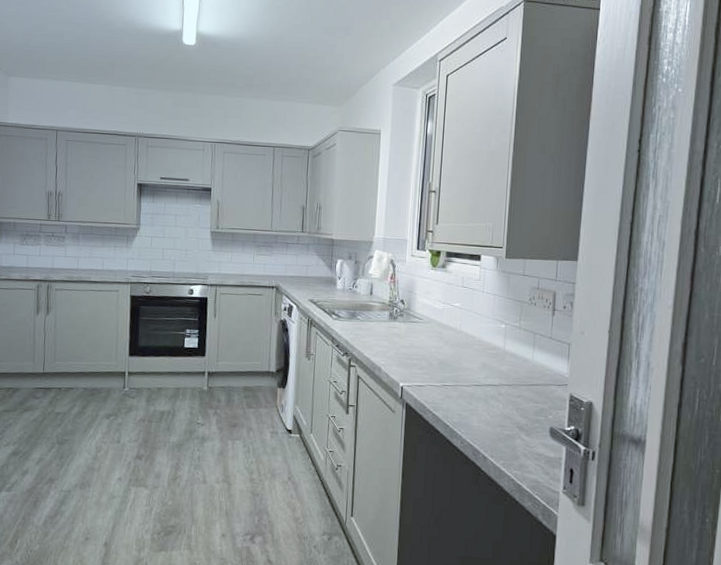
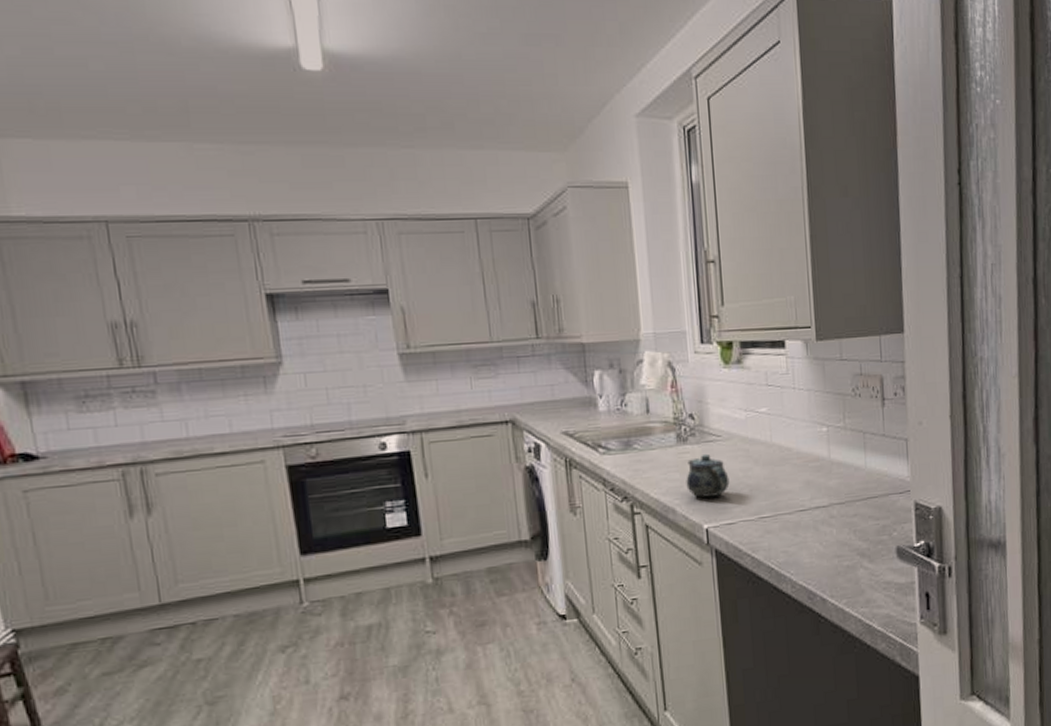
teapot: none [391,330,424,363] -> present [686,453,730,498]

